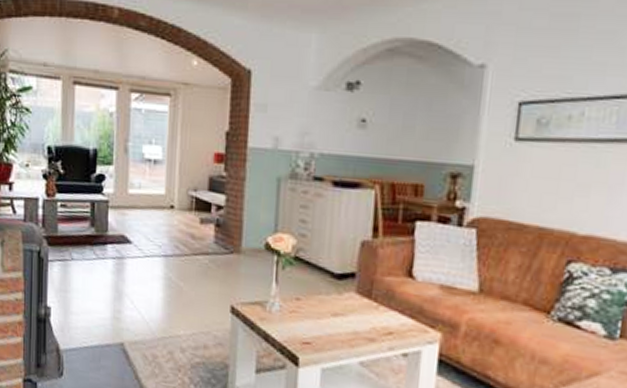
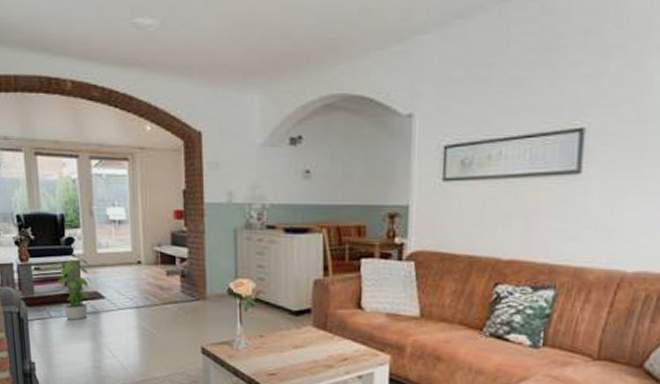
potted plant: none [74,197,119,265] -> present [47,258,92,320]

